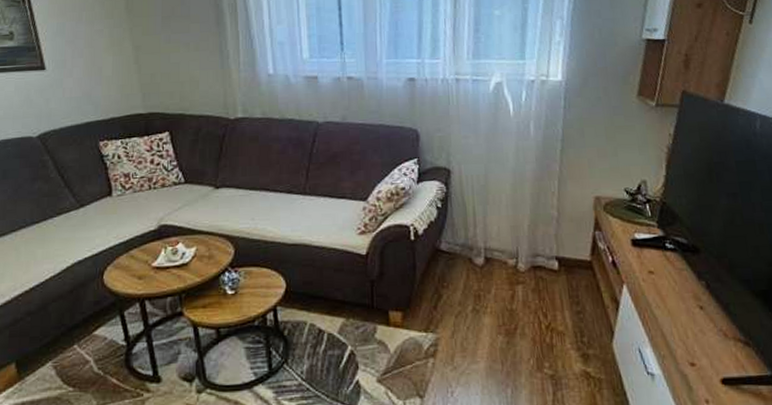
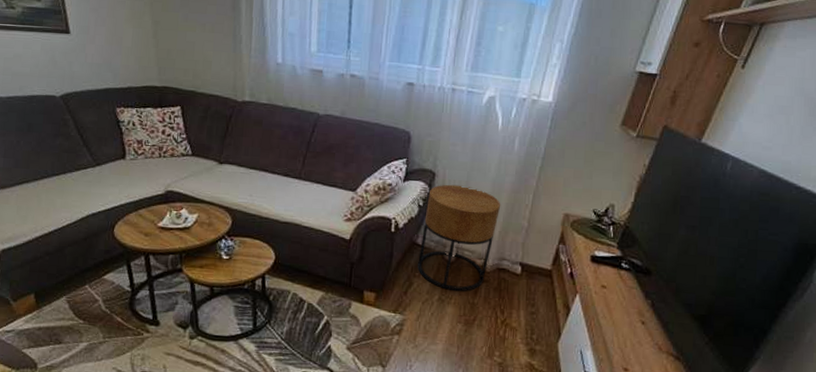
side table: none [444,179,526,298] -> present [418,184,501,291]

